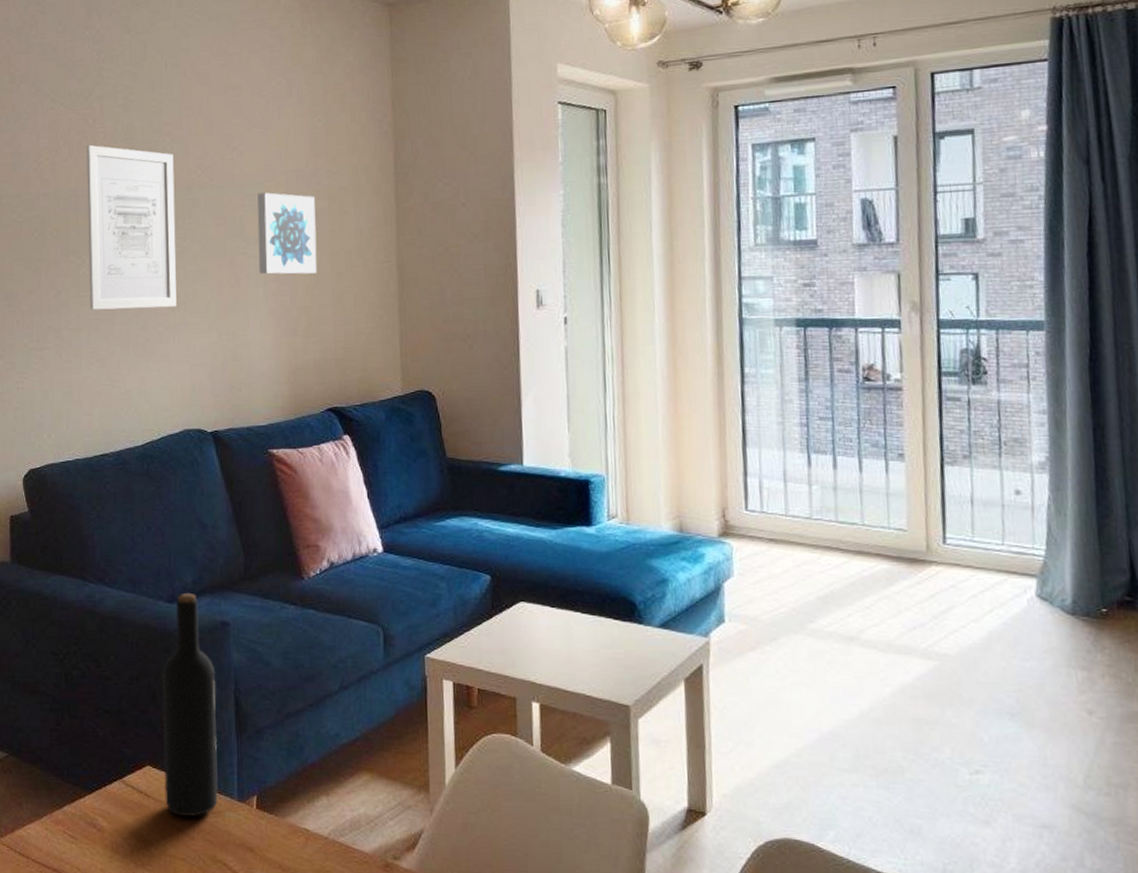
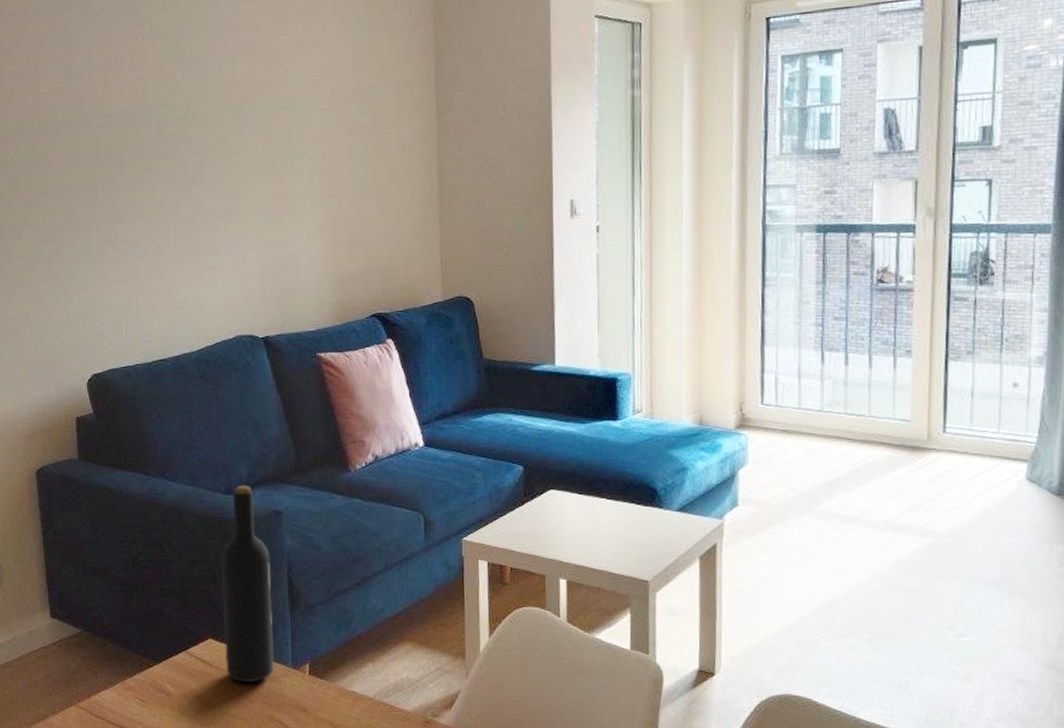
wall art: present [86,144,177,310] -> none [137,63,228,224]
wall art: present [257,192,317,275] -> none [303,108,362,188]

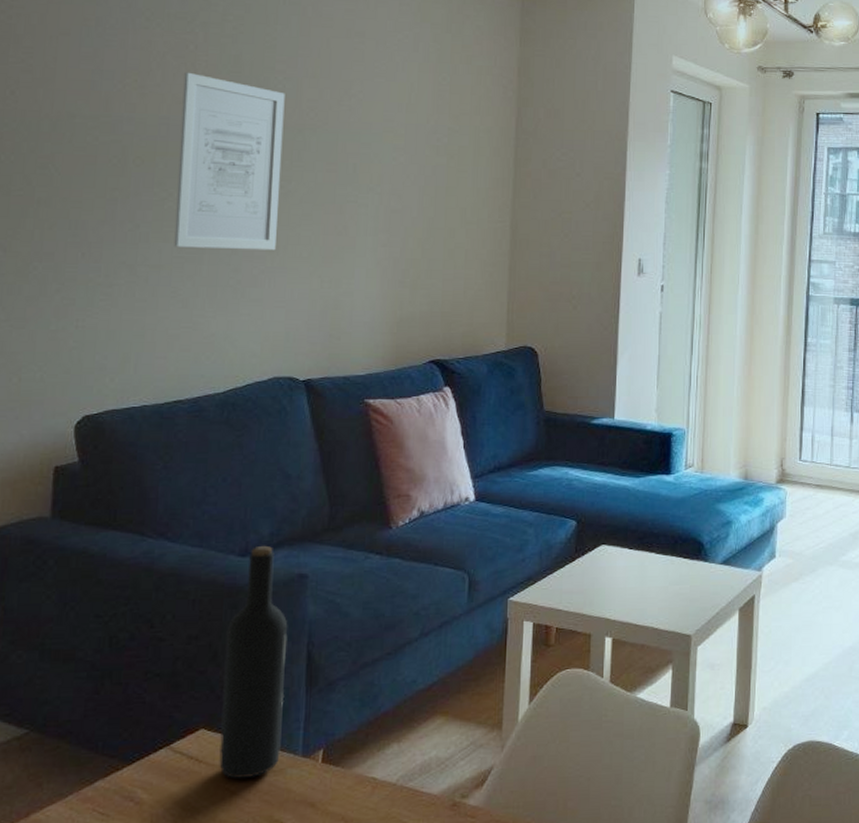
wall art: none [137,63,228,224] -> present [174,72,285,251]

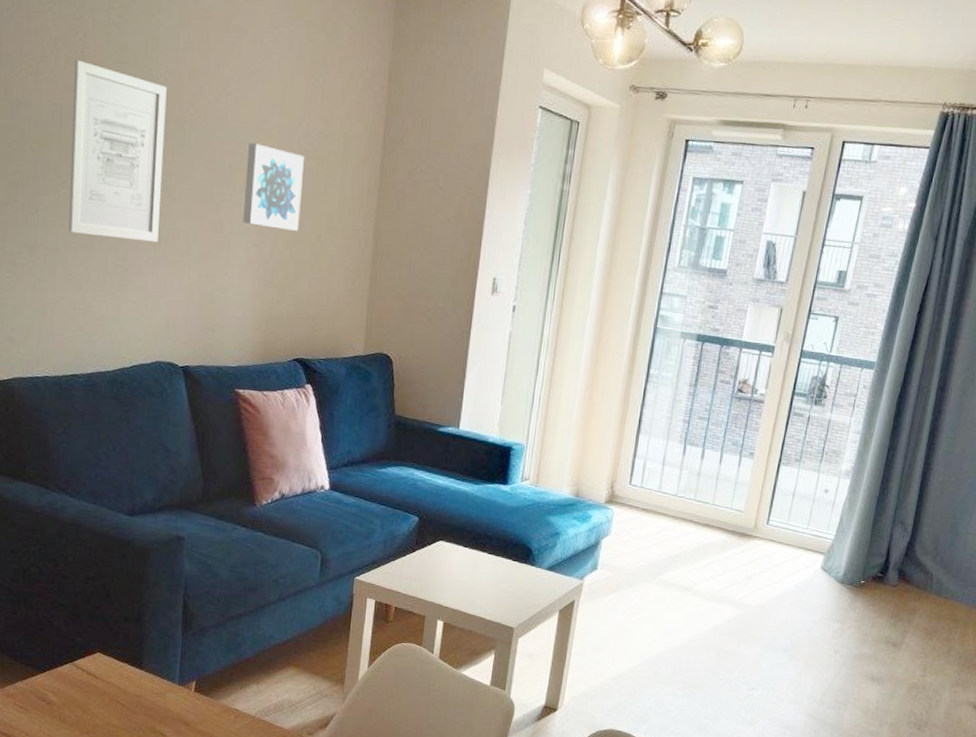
wine bottle: present [219,545,288,779] -> none [112,508,168,696]
wall art: none [369,143,434,227] -> present [243,143,304,231]

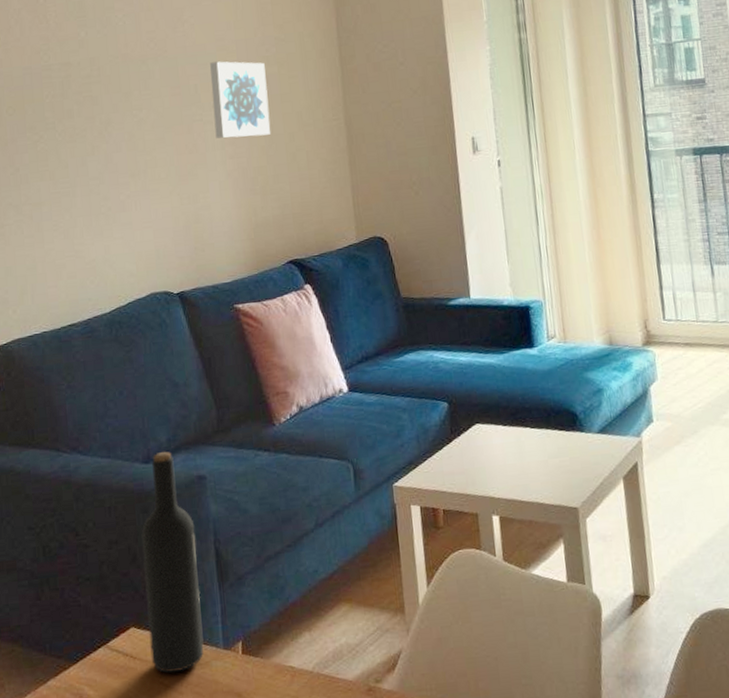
wall art: present [68,59,167,243] -> none [38,23,137,184]
wine bottle: none [112,508,168,696] -> present [141,451,204,673]

